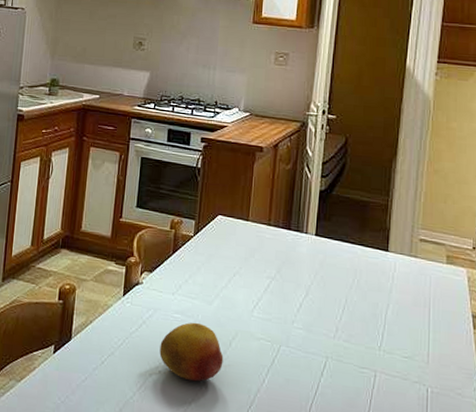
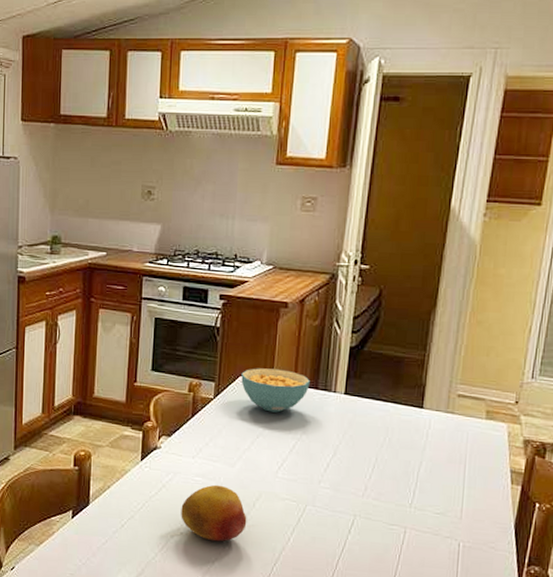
cereal bowl: none [219,208,283,252] -> present [241,368,310,413]

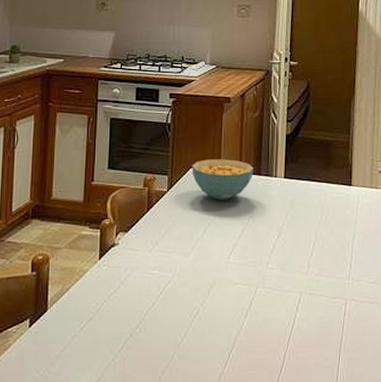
fruit: present [181,484,247,542] -> none [139,276,203,335]

